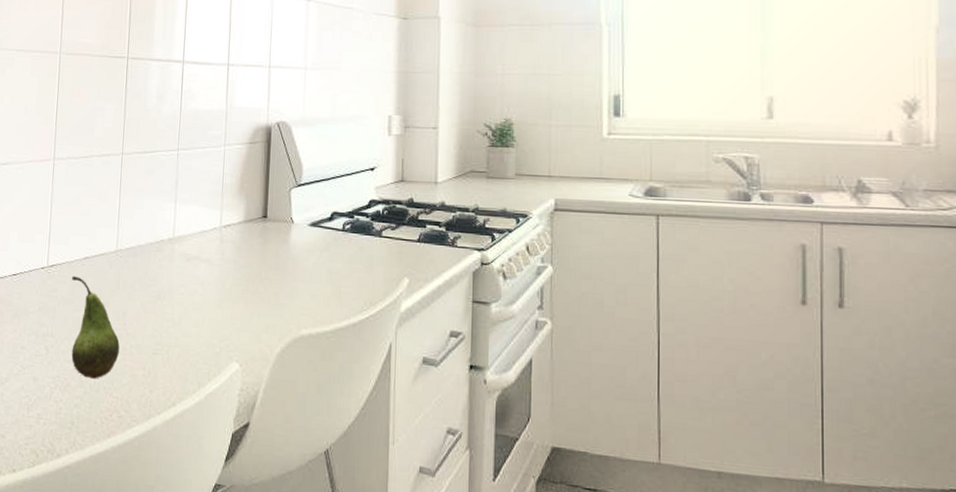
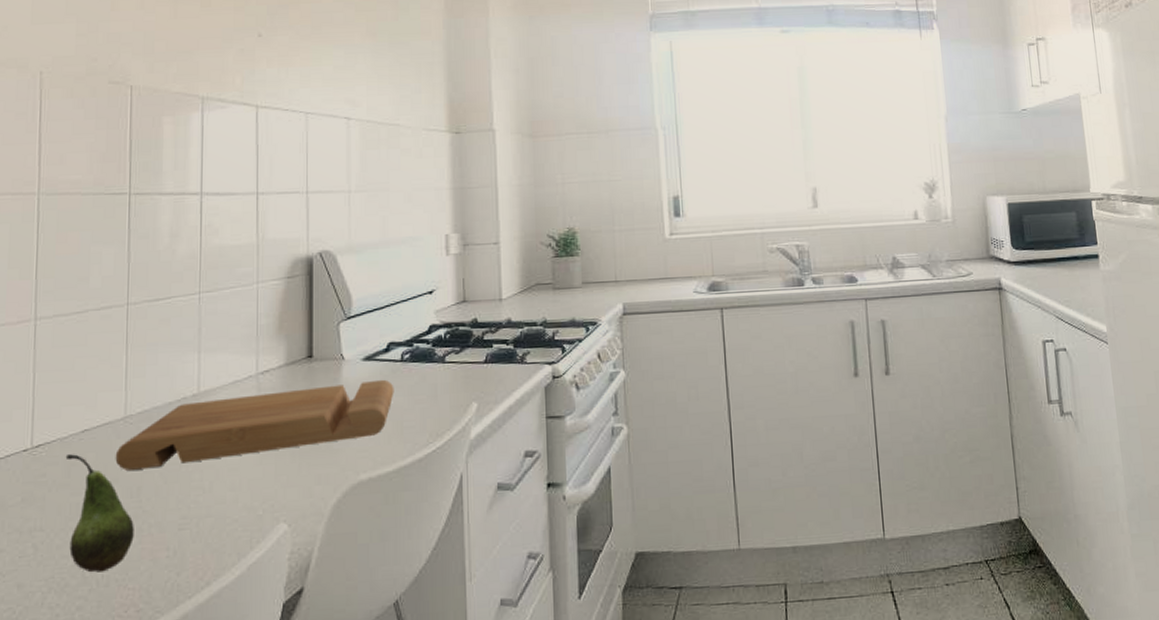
cutting board: none [107,245,335,298] -> present [115,379,394,470]

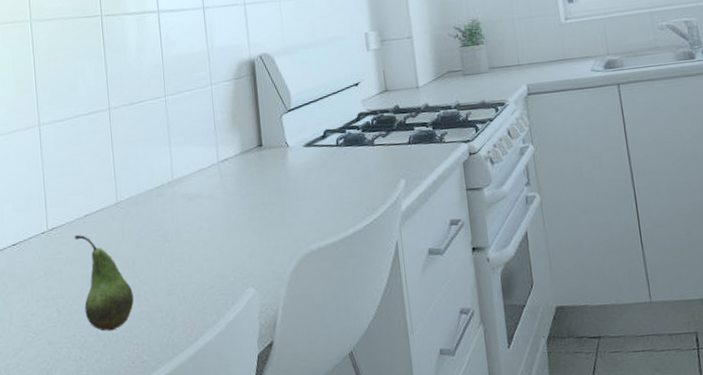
cutting board: present [115,379,394,470] -> none [112,162,334,247]

